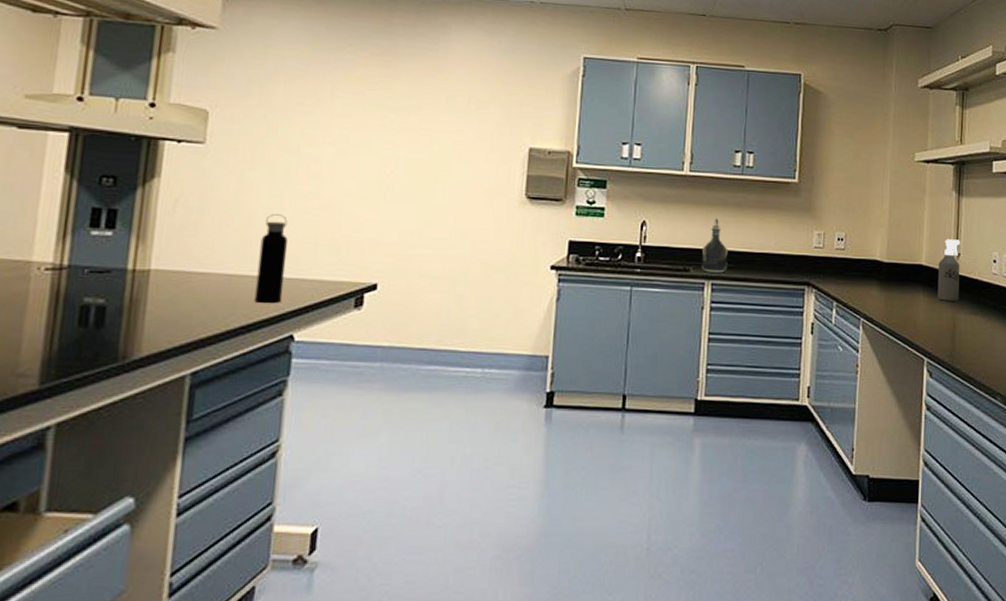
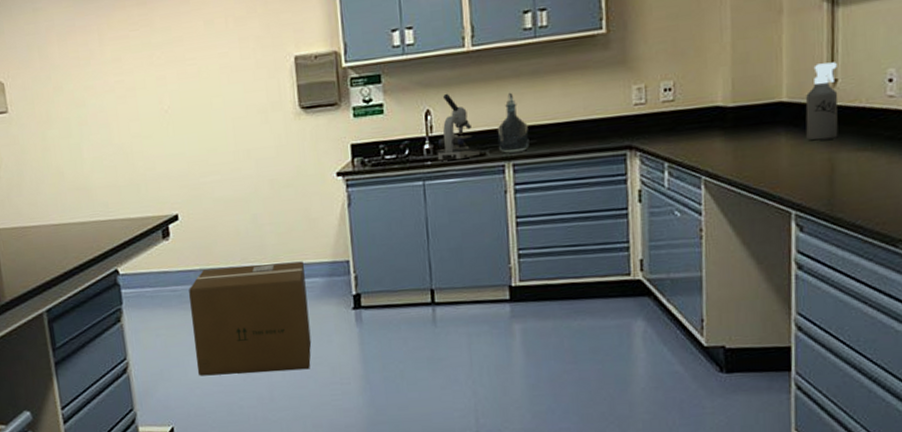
water bottle: present [254,214,288,304] -> none [72,165,102,246]
box: none [361,347,502,469] -> present [189,261,311,376]
microscope: none [646,208,686,272] -> present [436,93,481,161]

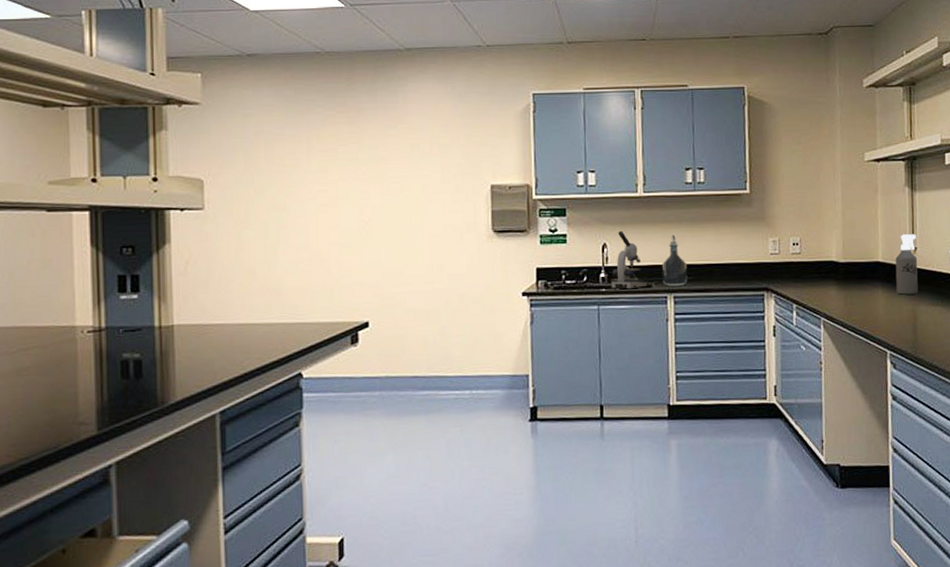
box: present [189,261,311,376] -> none [373,373,489,485]

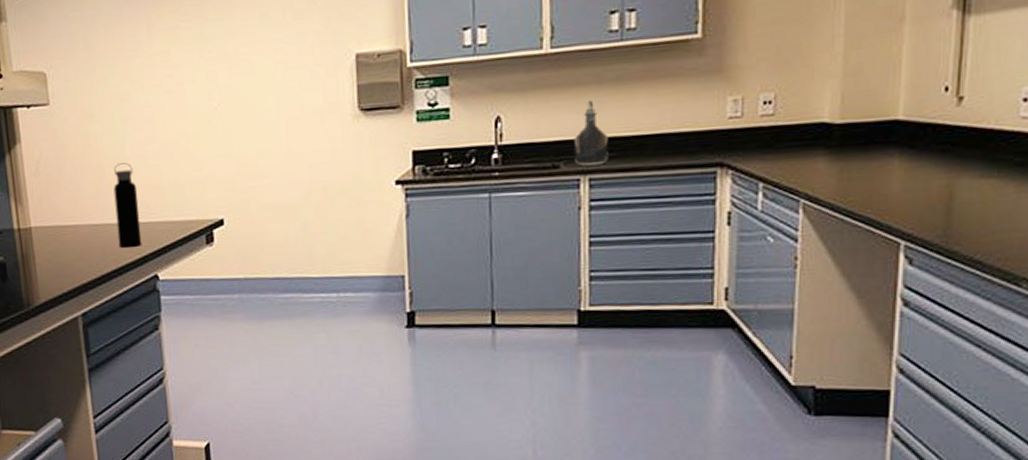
water bottle: none [263,267,288,347] -> present [113,163,142,249]
microscope: present [610,230,648,289] -> none [506,98,554,172]
spray bottle: present [895,234,919,295] -> none [923,77,964,165]

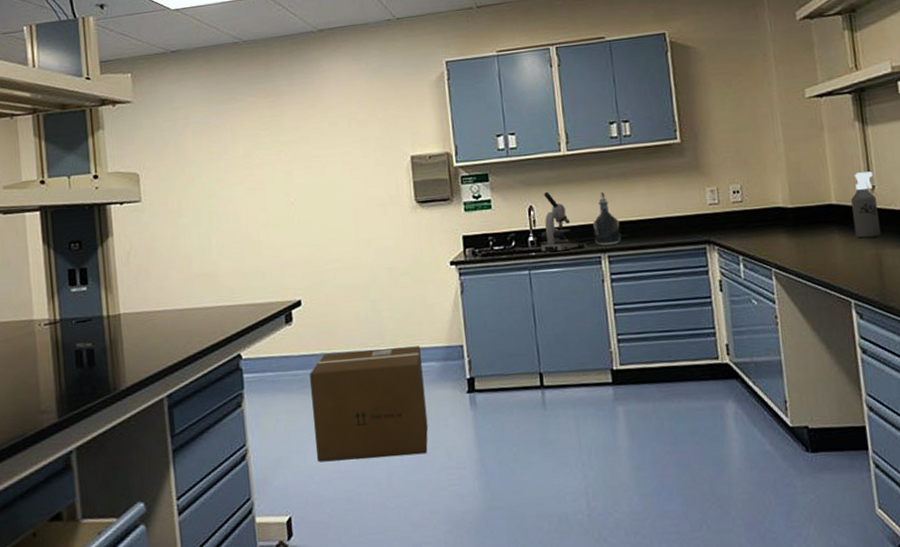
water bottle: present [113,163,142,249] -> none [199,252,226,331]
box: none [231,274,360,391] -> present [310,346,428,463]
microscope: none [506,98,554,172] -> present [540,191,579,252]
spray bottle: none [923,77,964,165] -> present [851,171,882,239]

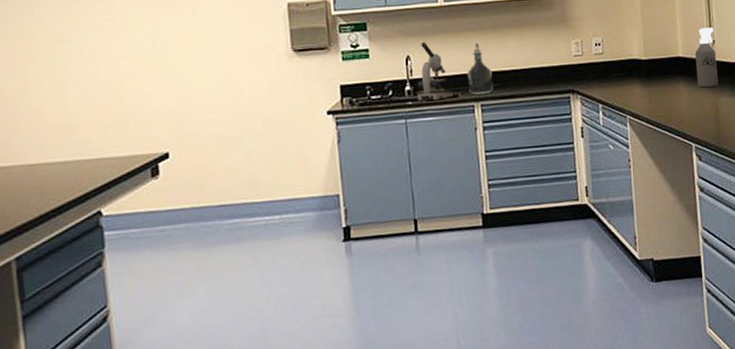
box: present [310,346,428,463] -> none [178,196,303,320]

